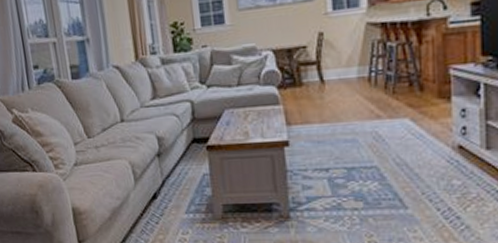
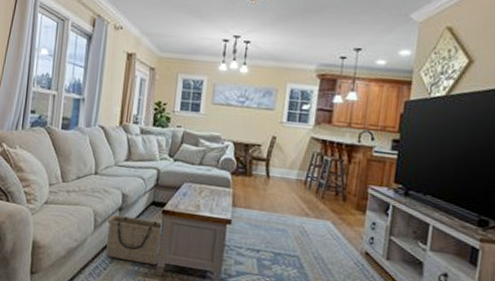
basket: none [147,159,213,210] -> present [106,215,162,266]

